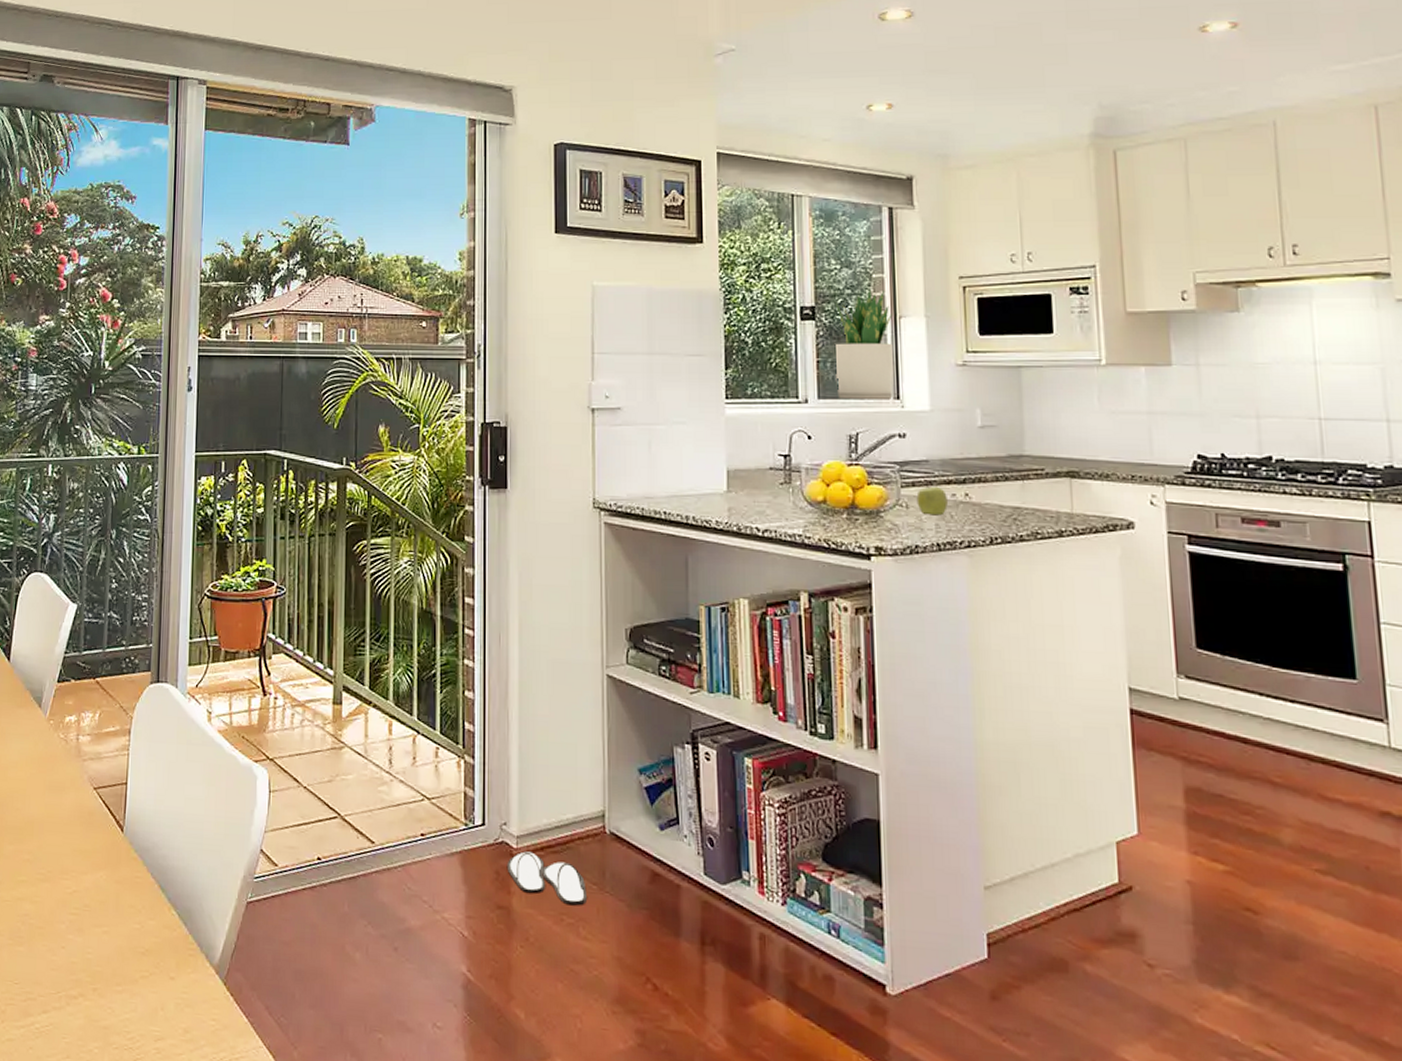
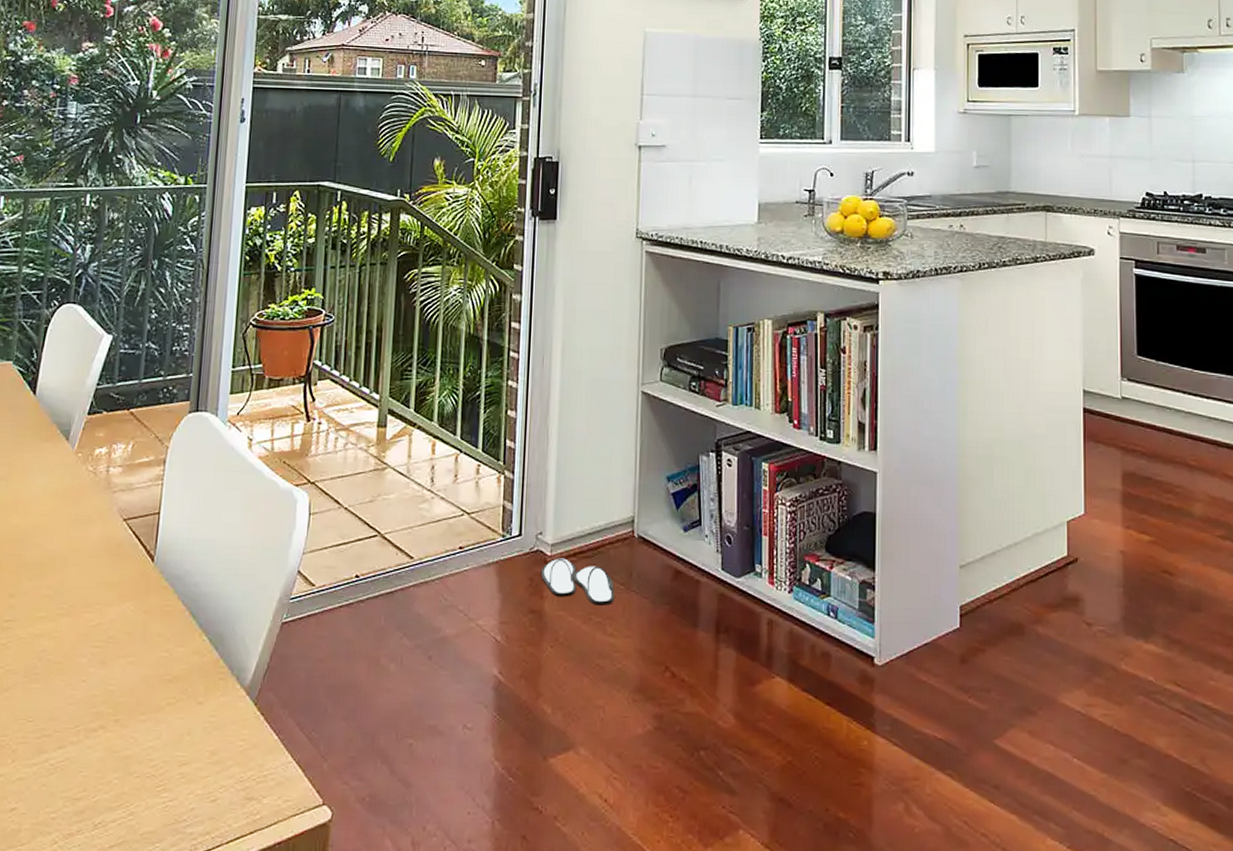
planter: present [834,288,895,400] -> none [856,43,907,142]
fruit: present [916,484,948,516] -> none [920,217,945,244]

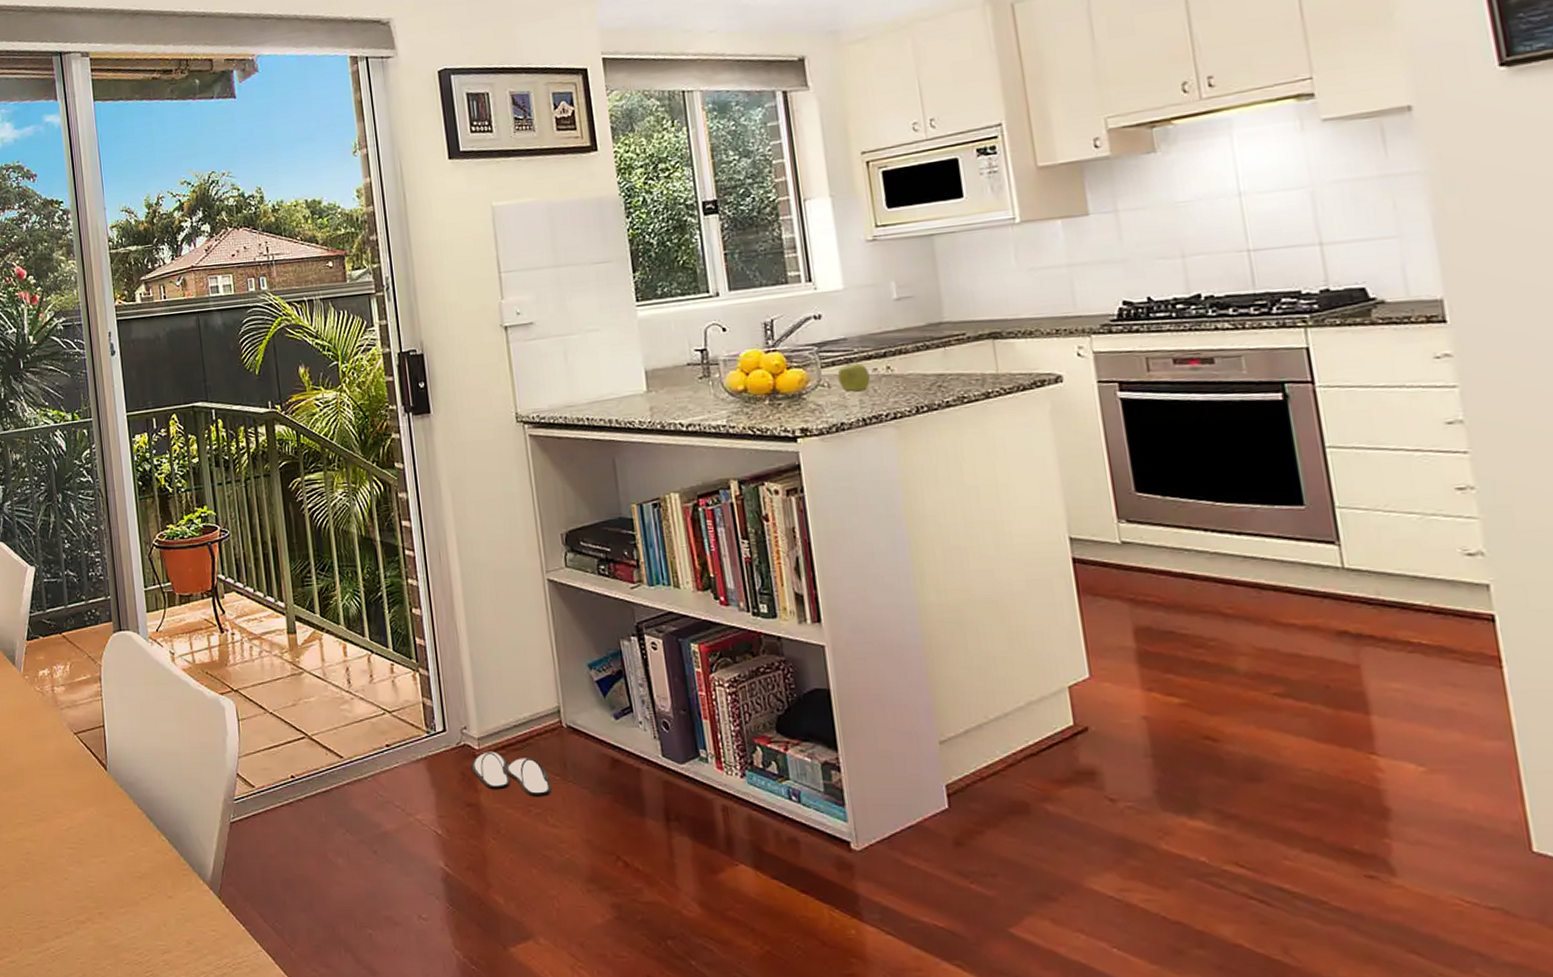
fruit: none [920,217,945,244] -> present [837,362,870,393]

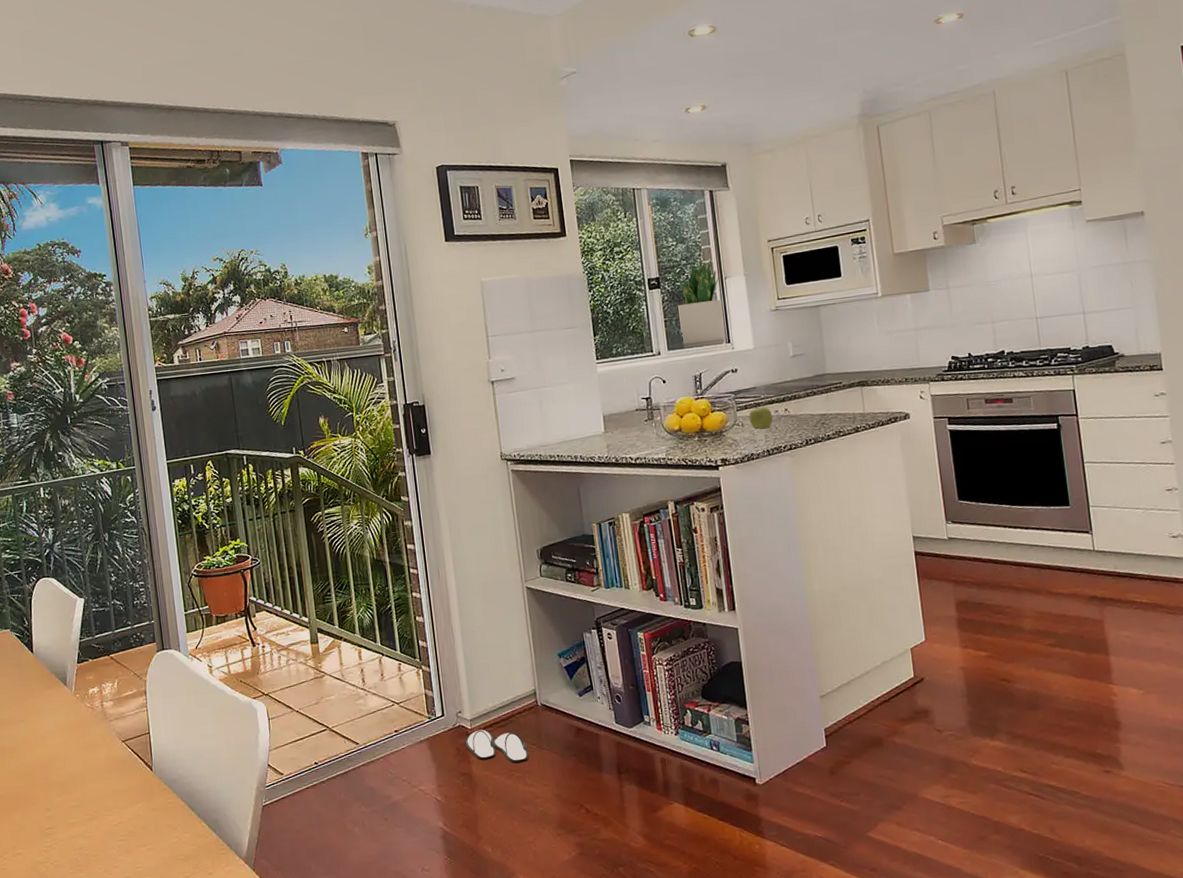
planter: none [736,175,805,289] -> present [674,258,725,349]

